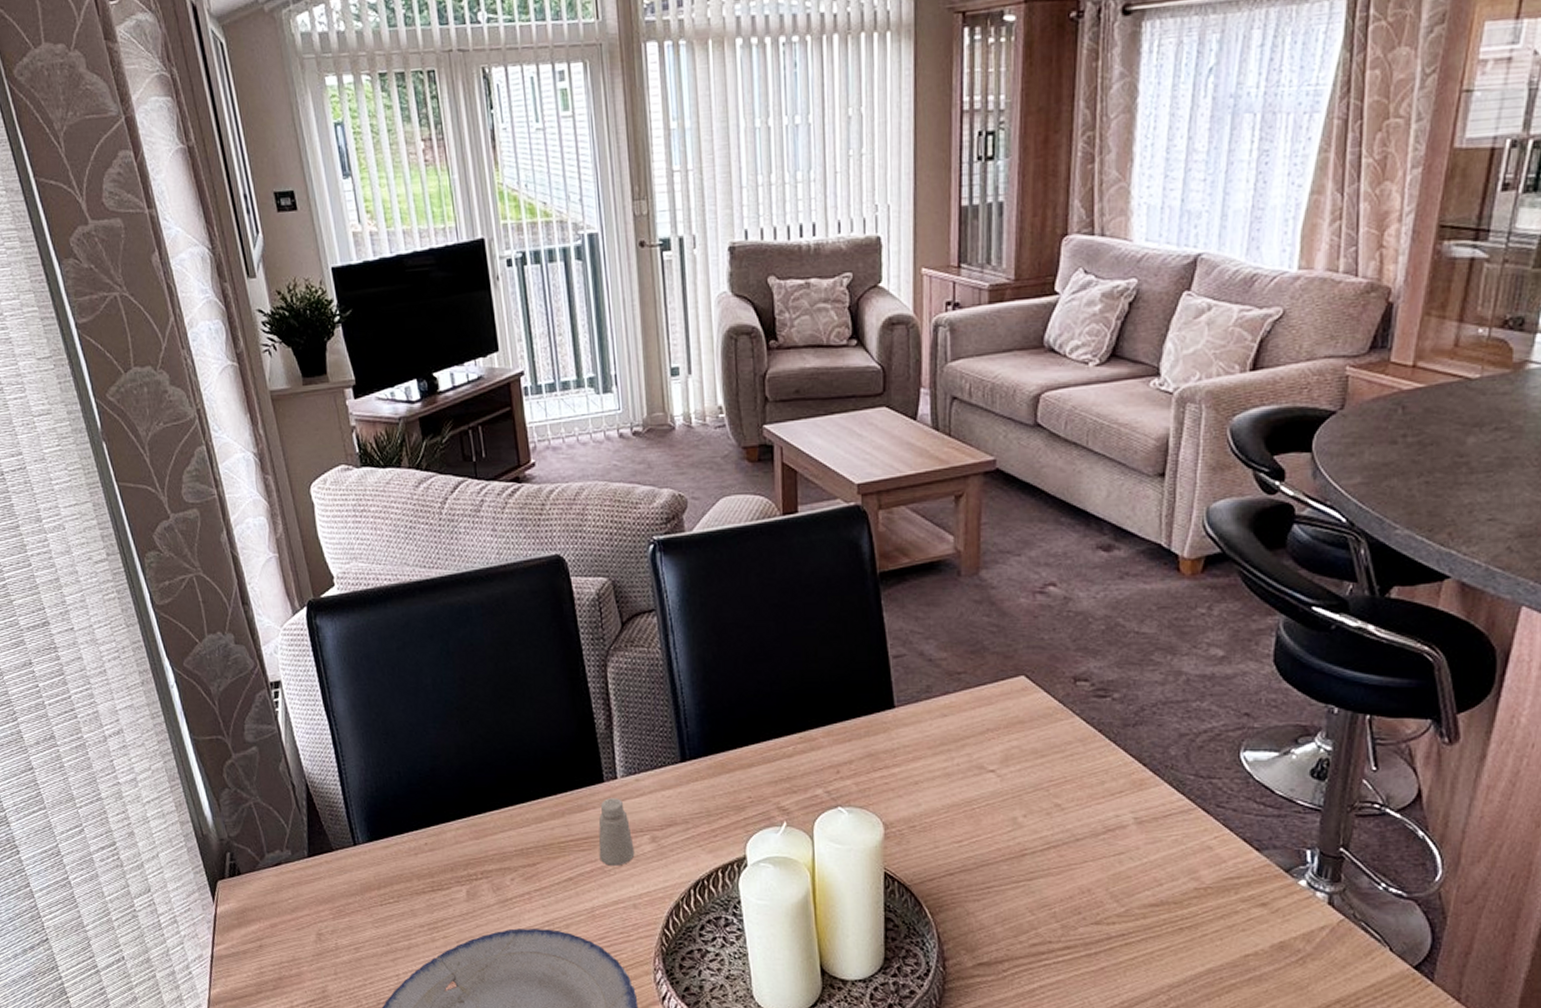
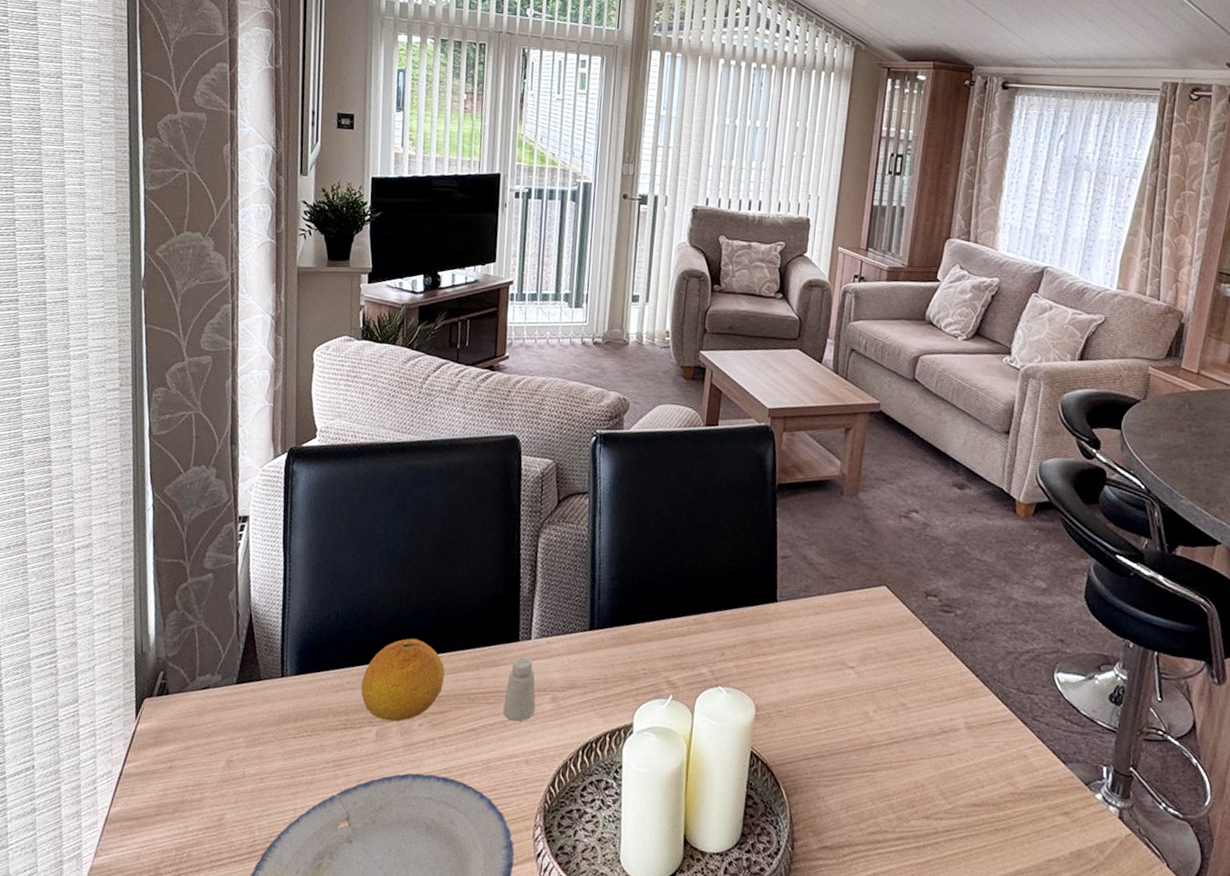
fruit: none [440,791,529,879] -> present [361,638,445,722]

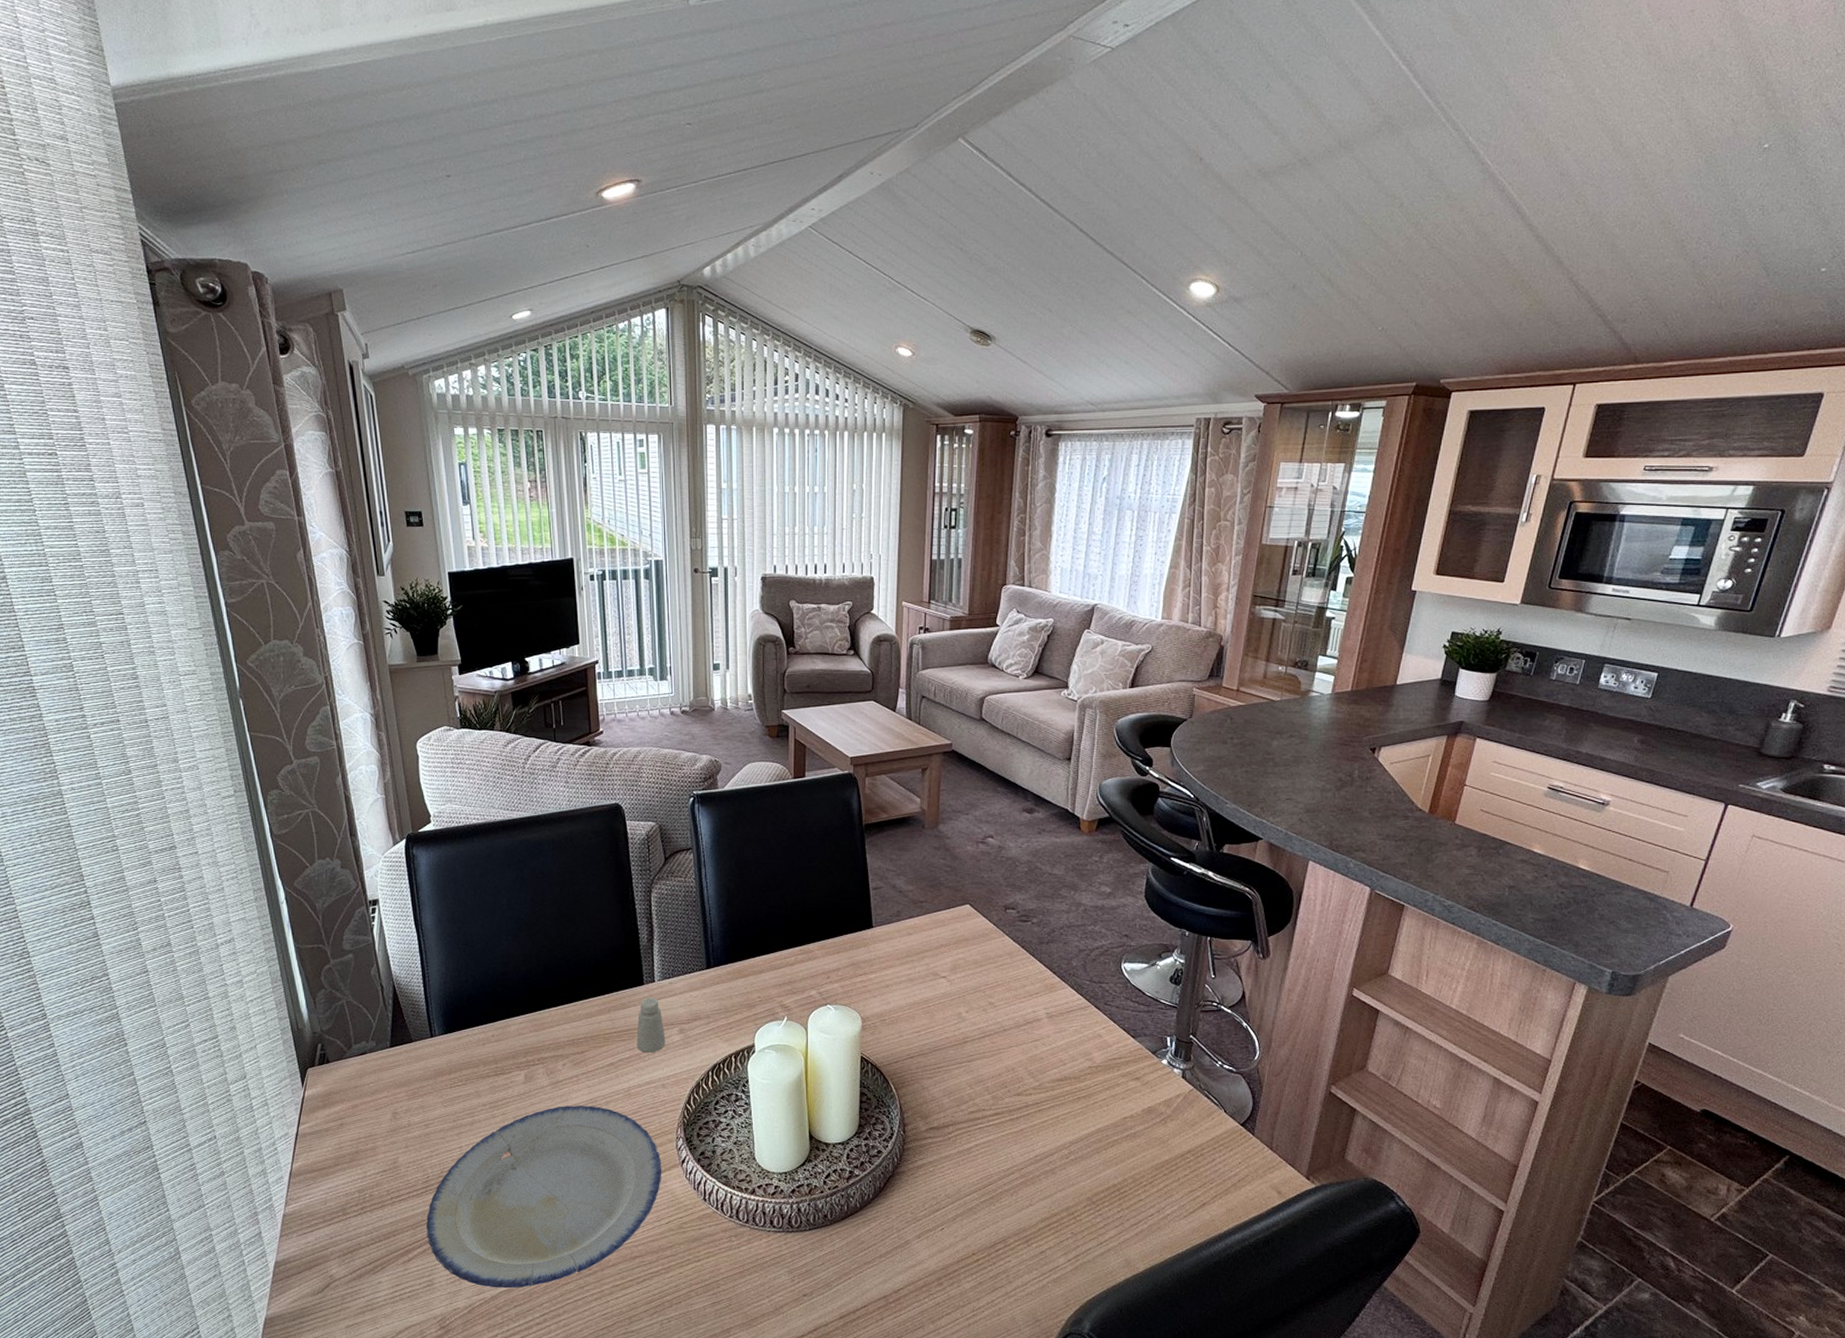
fruit: present [361,638,445,722] -> none [505,991,580,1065]

